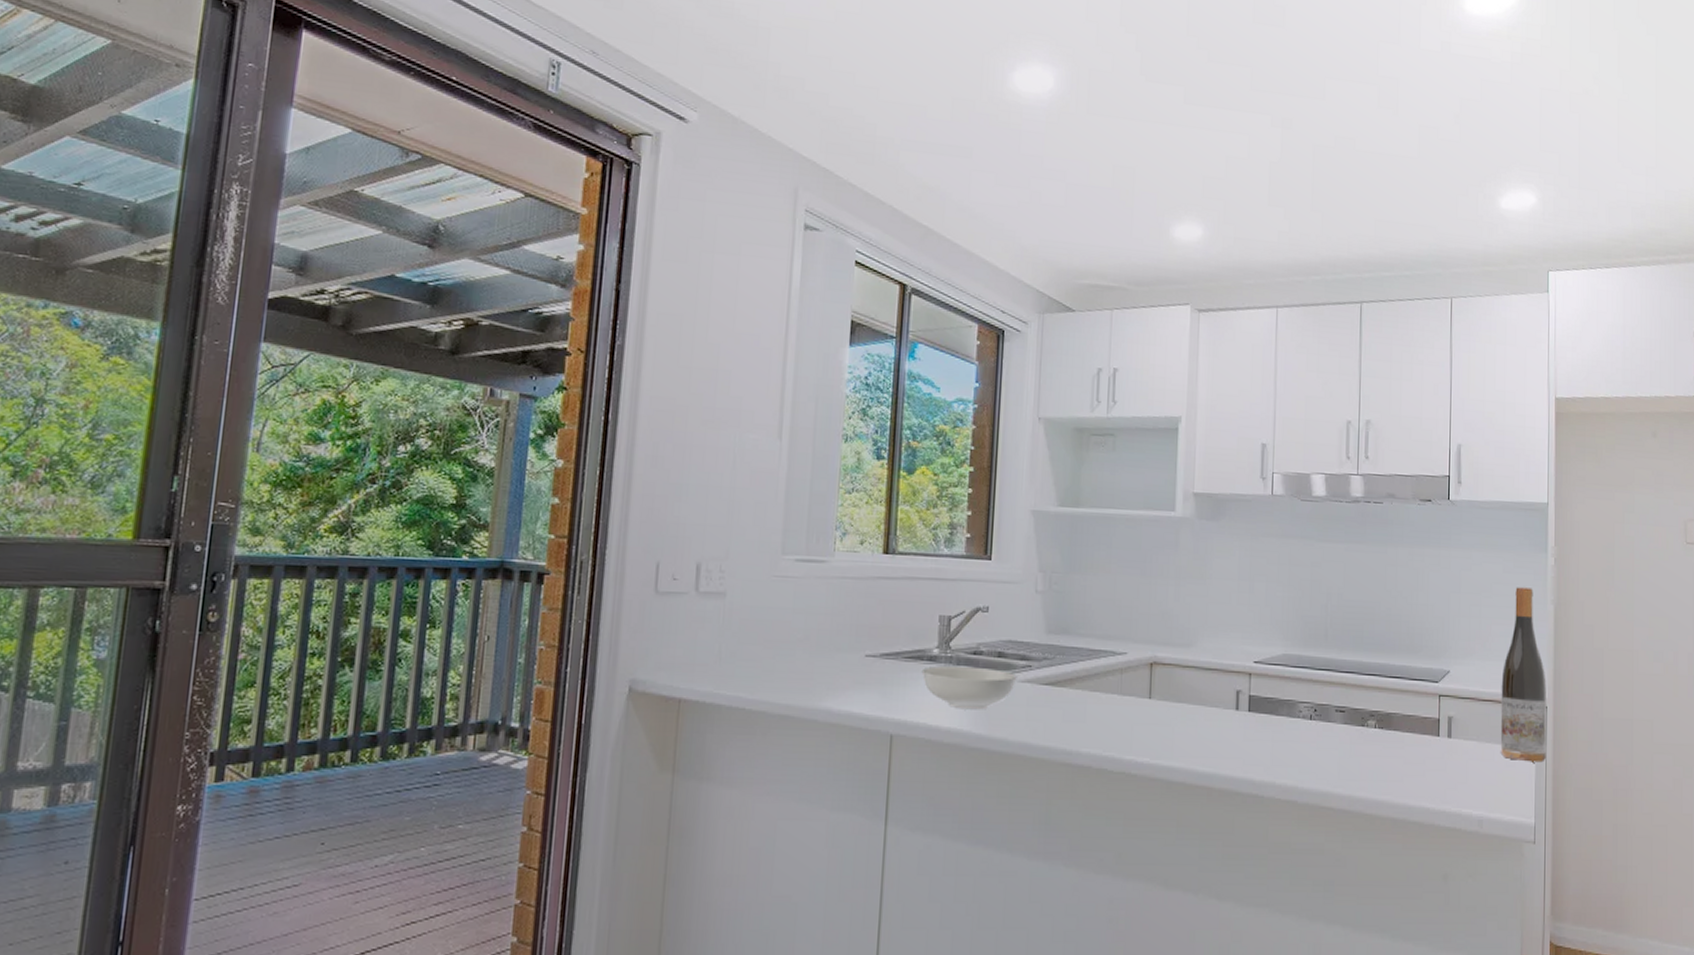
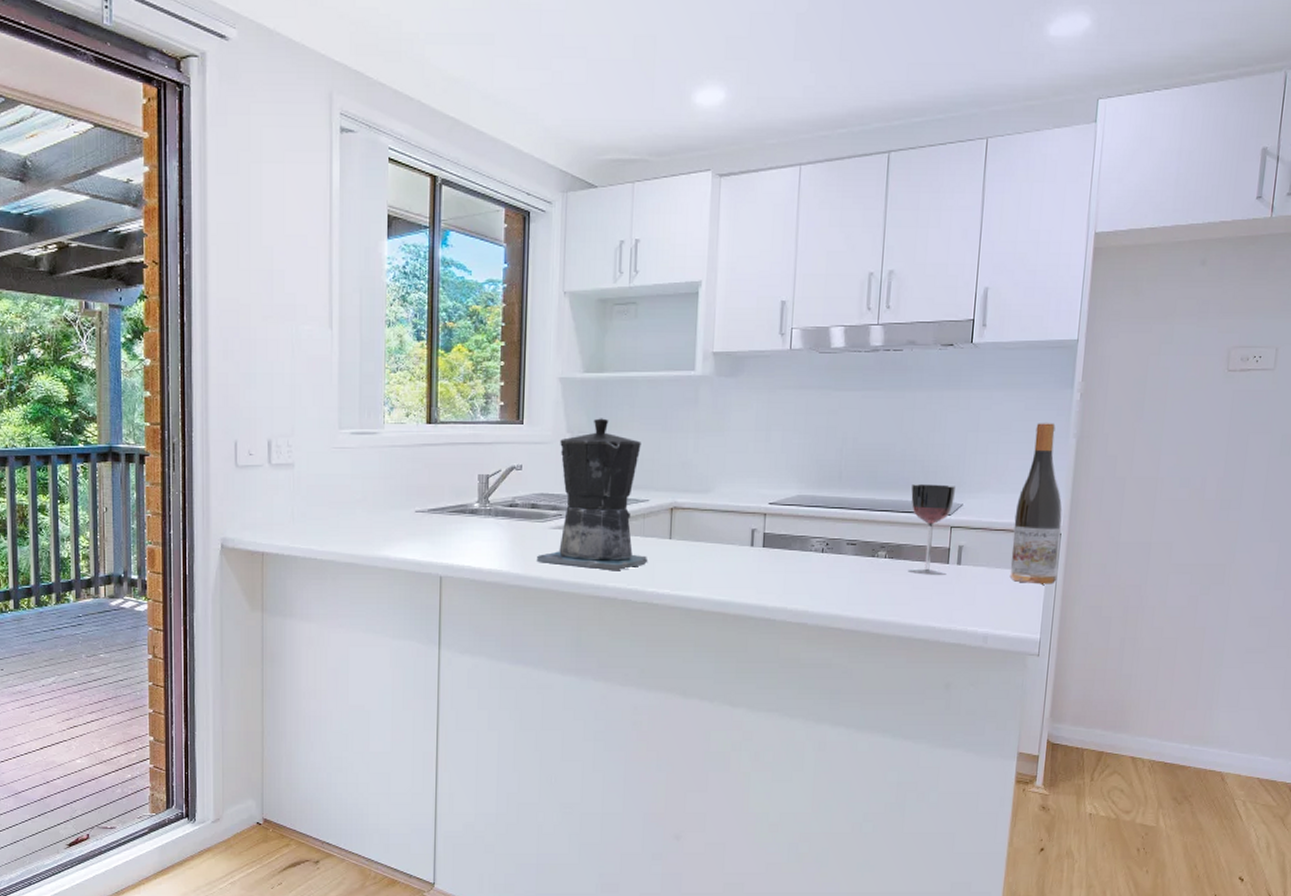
bowl: present [921,666,1017,710] -> none [464,518,549,554]
coffee maker: none [1003,557,1125,735] -> present [537,418,647,571]
wineglass: none [1398,647,1441,750] -> present [908,484,955,576]

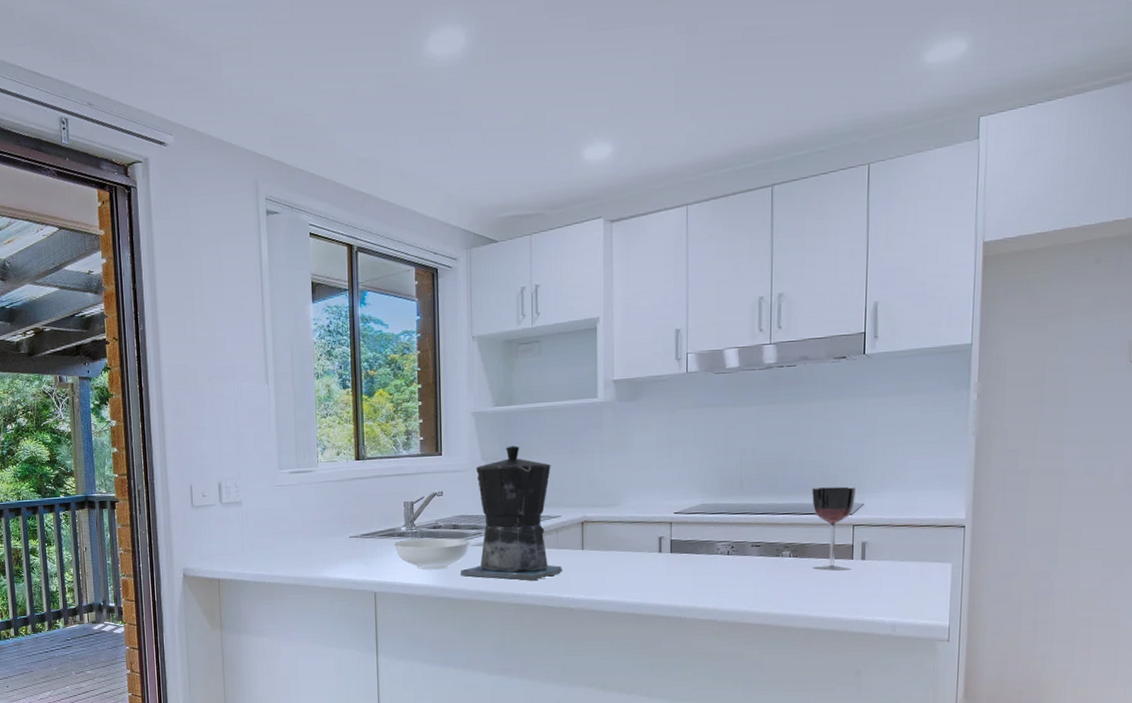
bowl: none [464,518,549,554] -> present [394,538,470,570]
wine bottle: present [1009,422,1063,584] -> none [915,422,965,575]

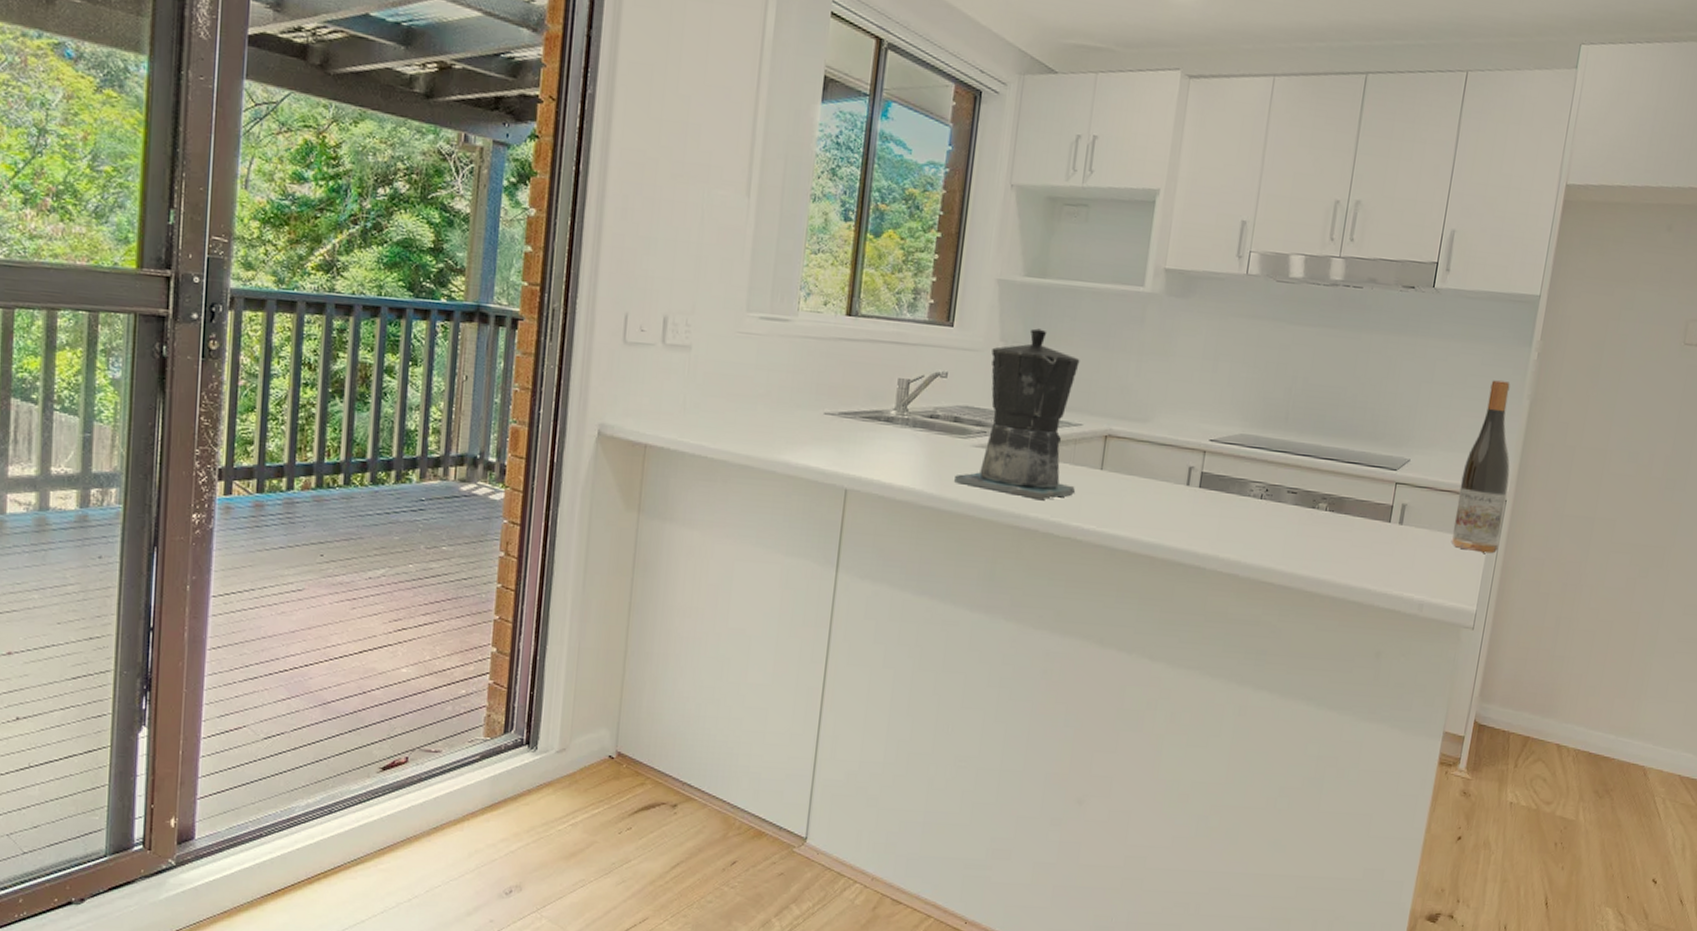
bowl: present [394,538,470,570] -> none [878,427,972,471]
wineglass: present [812,486,855,572] -> none [1348,433,1404,535]
wine bottle: none [915,422,965,575] -> present [1451,379,1511,554]

